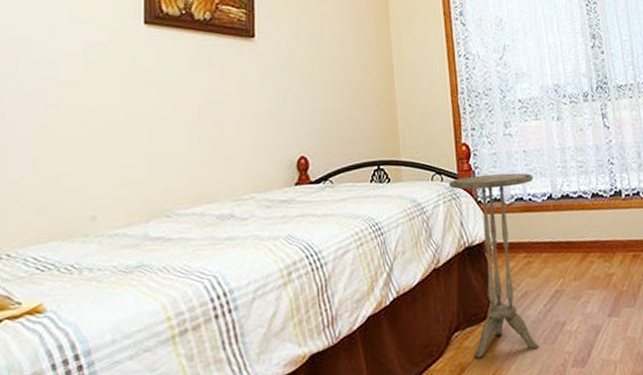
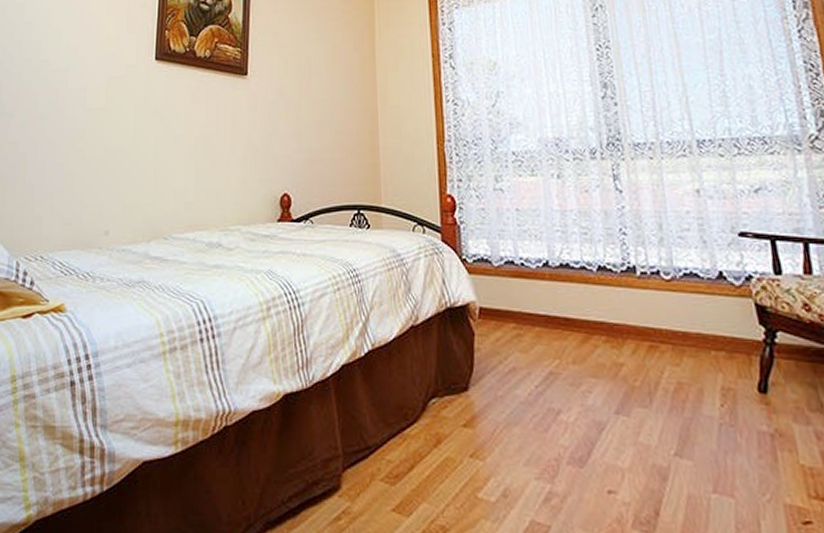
side table: present [448,173,540,359] -> none [431,231,529,435]

